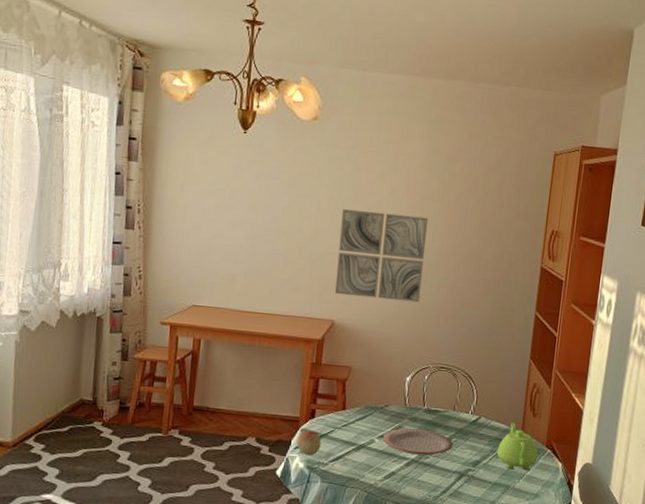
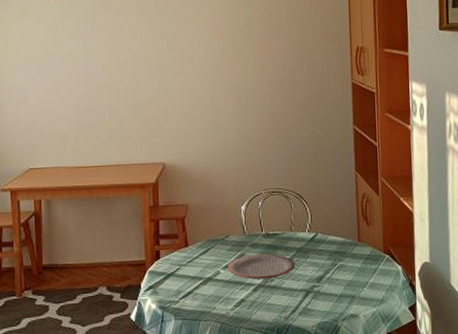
fruit: present [296,430,321,456] -> none [146,271,170,296]
wall art: present [334,208,429,303] -> none [158,53,243,138]
teapot: present [496,421,538,471] -> none [337,233,378,280]

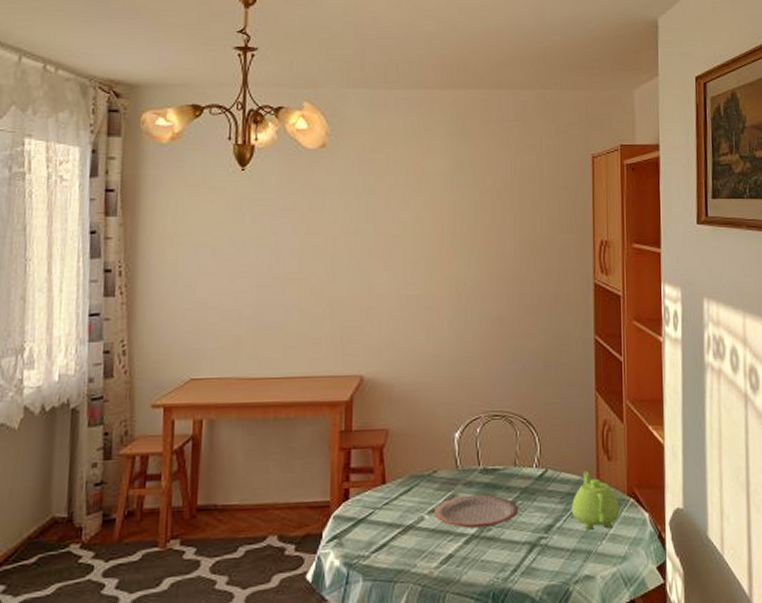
teapot: none [337,233,378,280] -> present [571,470,620,530]

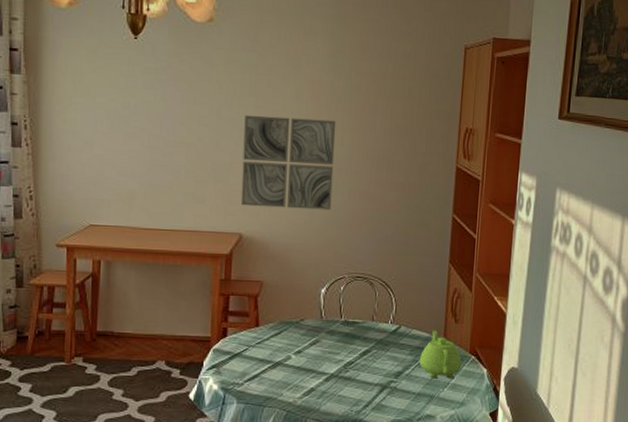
wall art: none [360,242,462,344] -> present [240,114,337,210]
plate: present [435,495,519,528] -> none [300,342,374,369]

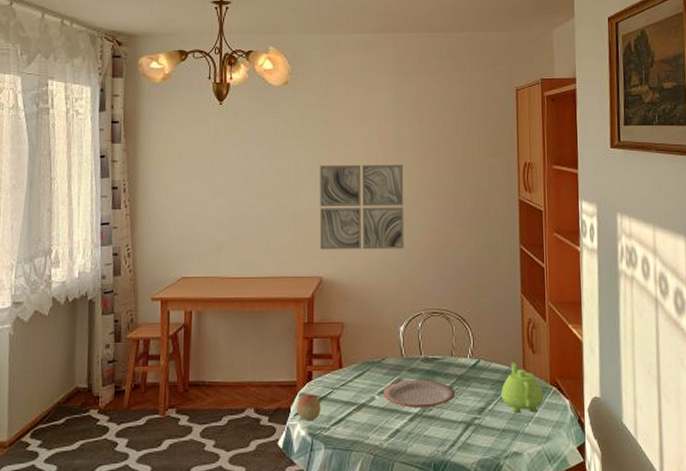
fruit: none [209,350,235,377] -> present [296,394,321,422]
plate: none [300,342,374,369] -> present [384,380,456,408]

